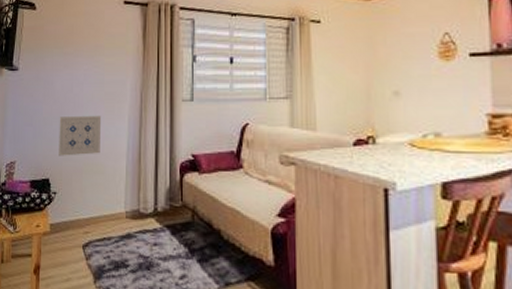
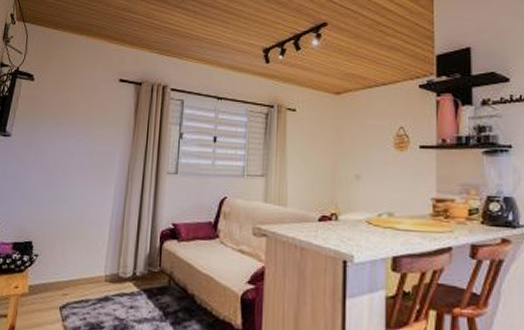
wall art: present [59,115,102,156] -> none [44,182,89,221]

